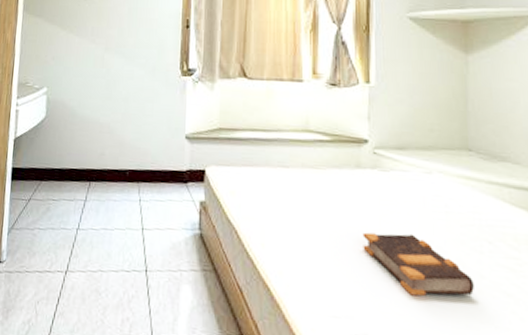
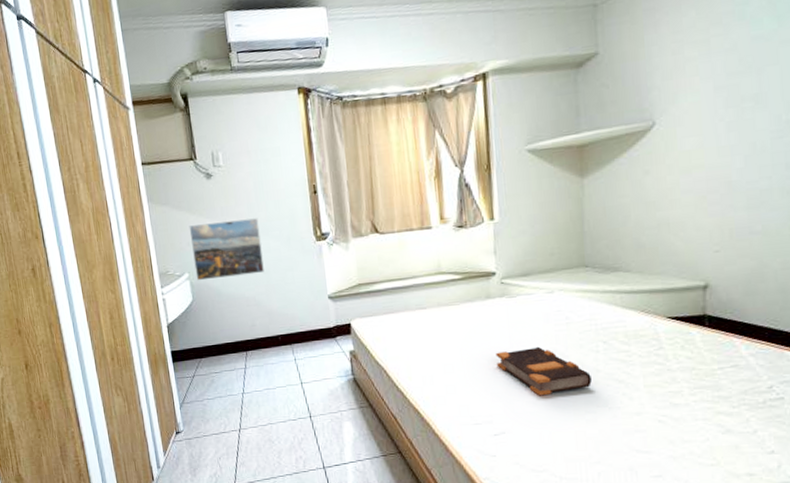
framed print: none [54,40,127,100] -> present [189,218,264,281]

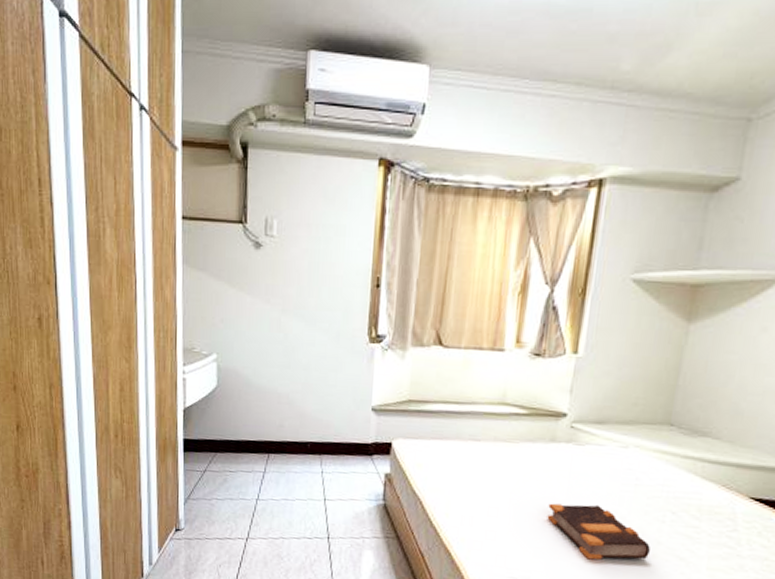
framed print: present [189,218,264,281] -> none [225,300,307,369]

